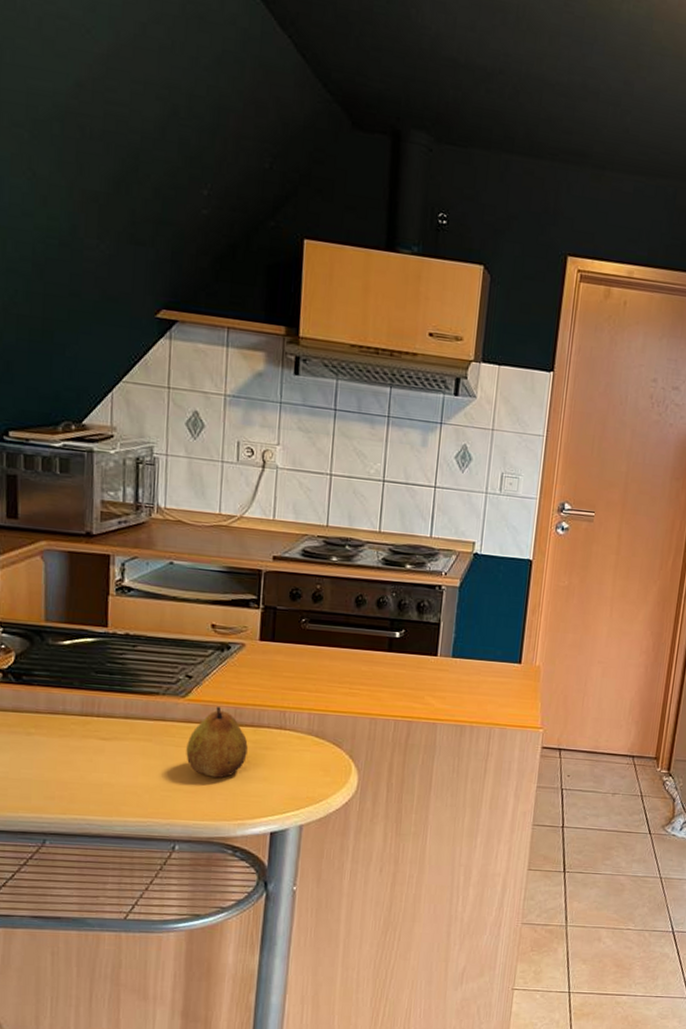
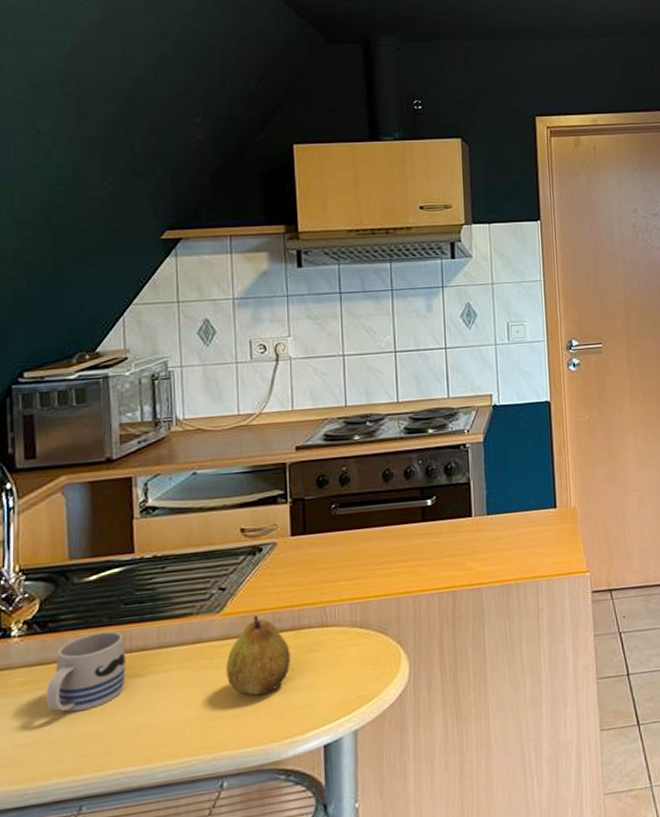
mug: none [17,693,94,760] -> present [46,631,126,712]

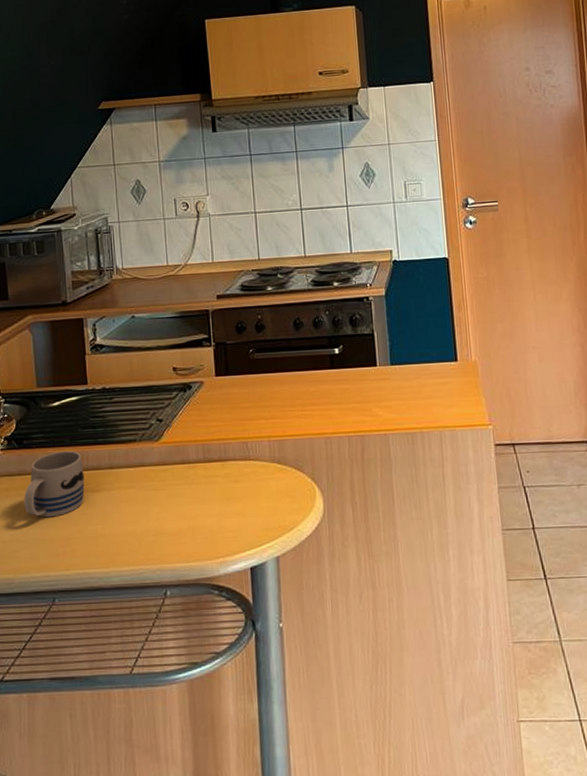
fruit: present [226,615,290,696] -> none [165,446,219,517]

